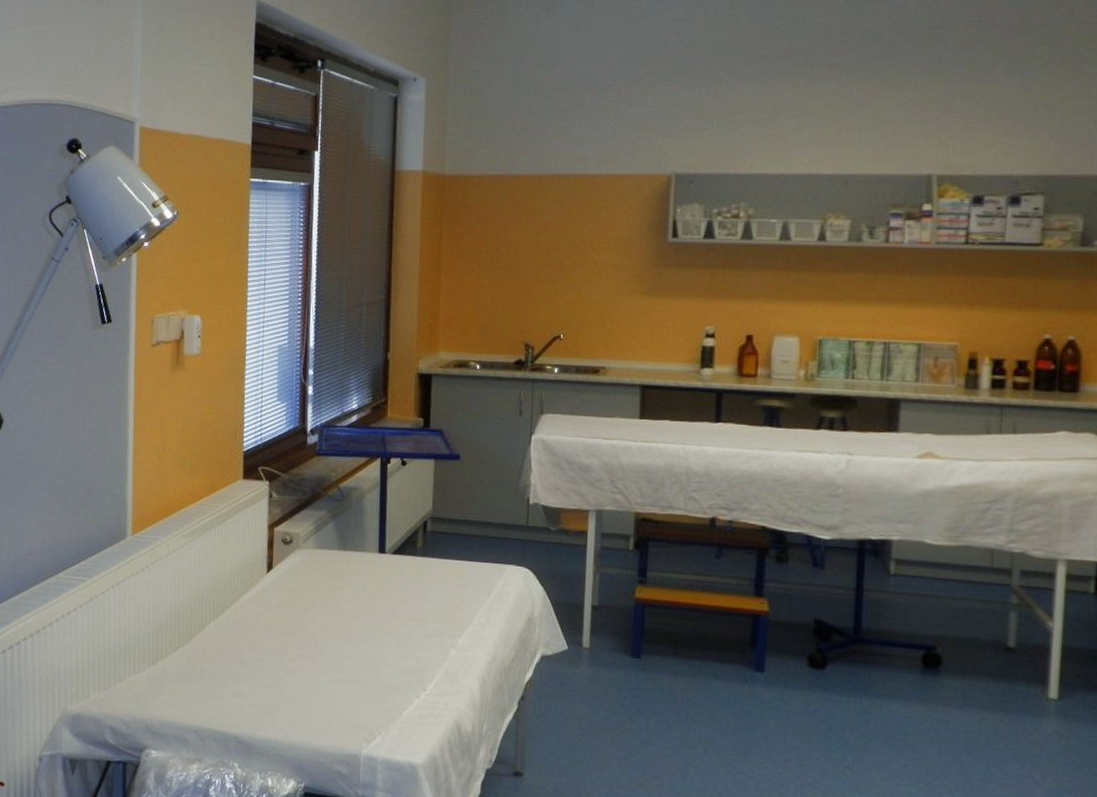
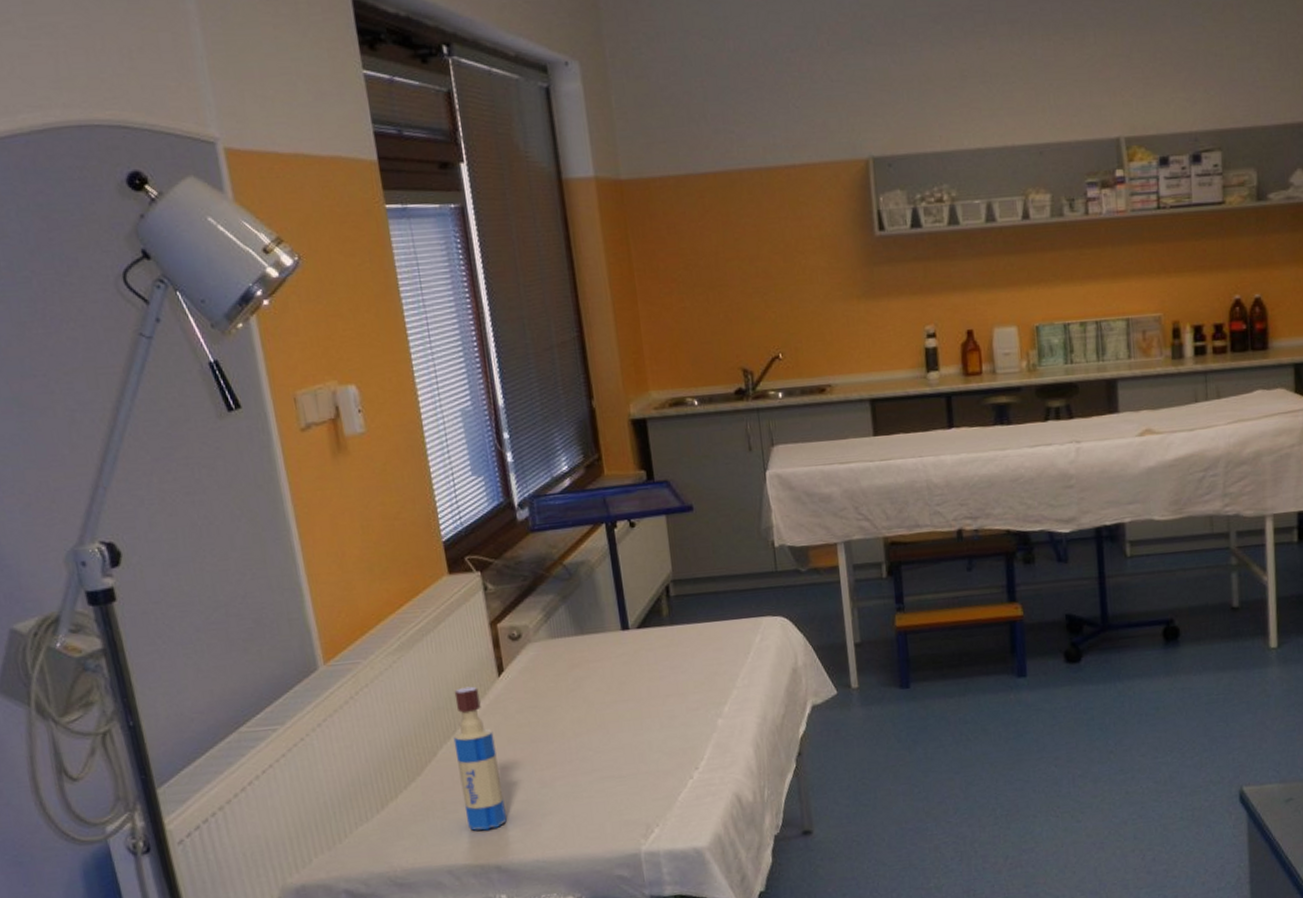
tequila bottle: none [218,576,254,703] -> present [453,686,507,831]

